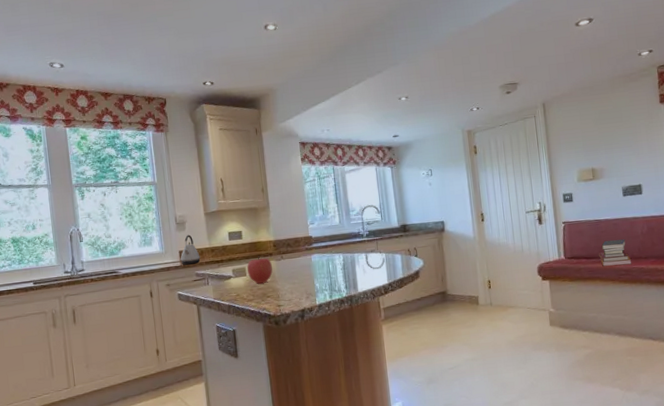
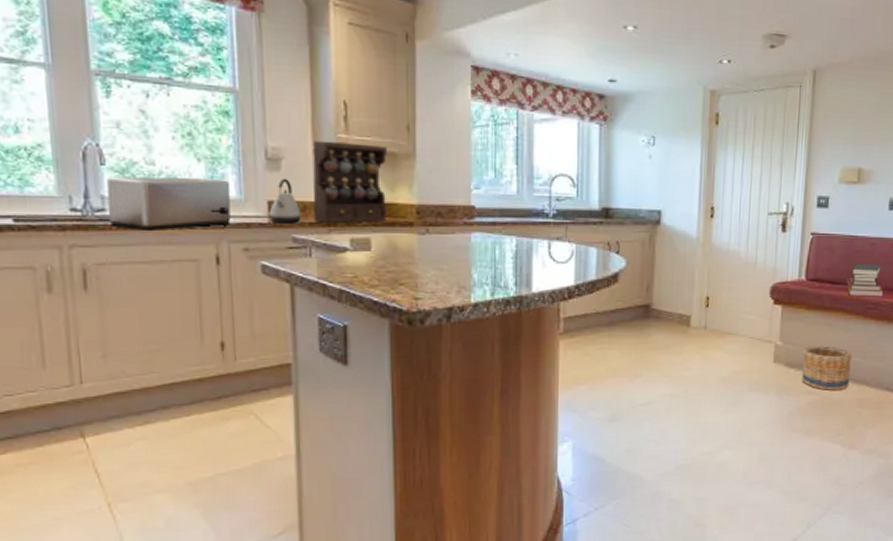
toaster: none [84,241,158,281] -> present [107,176,231,232]
spice rack: none [204,204,254,261] -> present [313,140,387,223]
fruit: present [247,256,273,284] -> none [374,224,413,264]
basket: none [572,308,617,344] -> present [802,346,853,390]

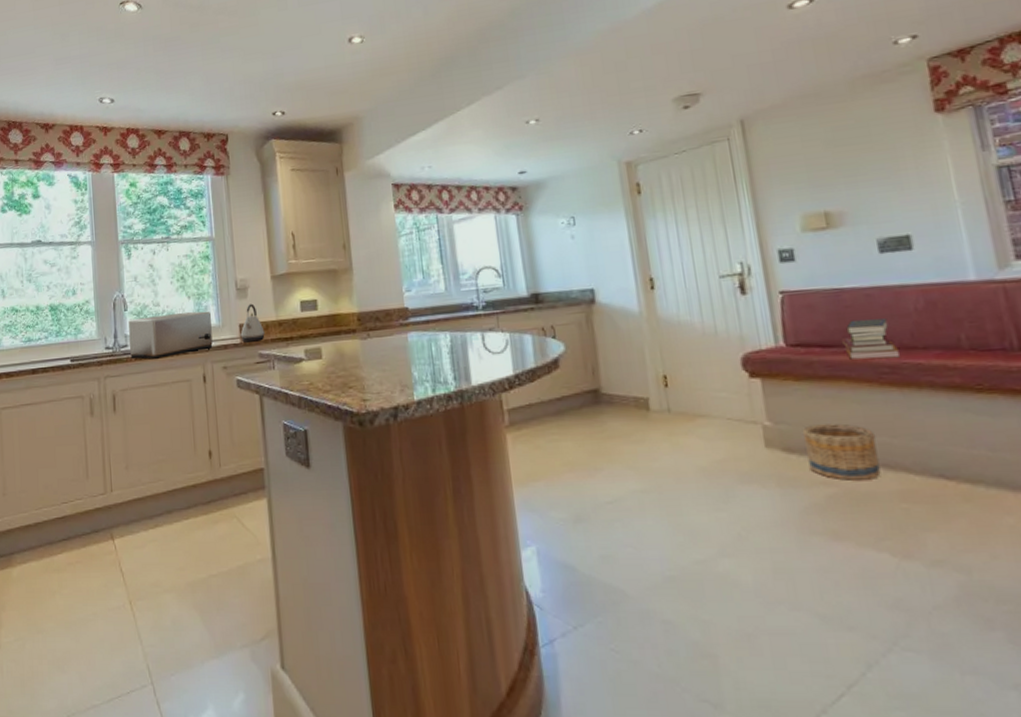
spice rack: present [313,140,387,223] -> none [270,265,333,338]

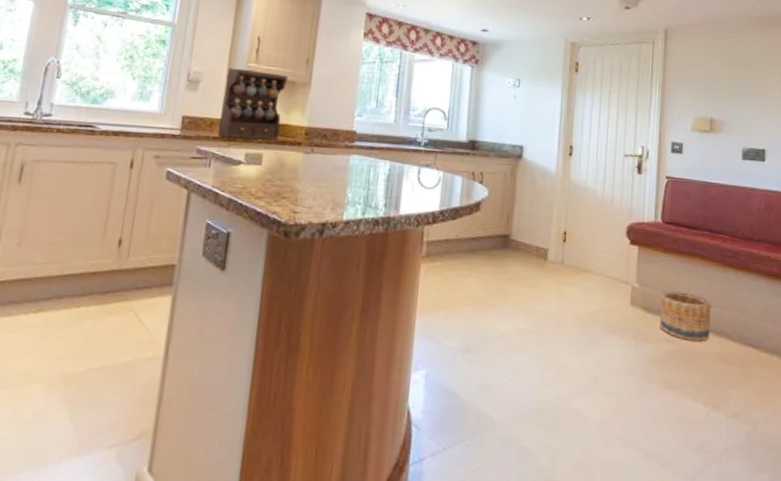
toaster: present [128,311,213,360] -> none [52,88,154,136]
kettle: present [240,303,265,343] -> none [181,97,208,138]
spice rack: none [270,265,333,338] -> present [217,67,288,141]
books: present [840,318,901,361] -> none [702,209,742,246]

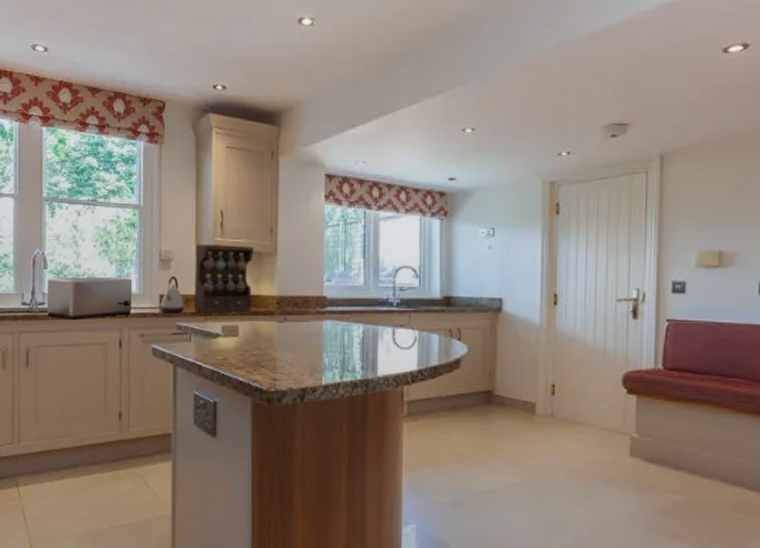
toaster: none [52,88,154,136] -> present [47,276,132,321]
kettle: none [181,97,208,138] -> present [160,276,184,315]
basket: present [660,291,712,342] -> none [663,440,725,491]

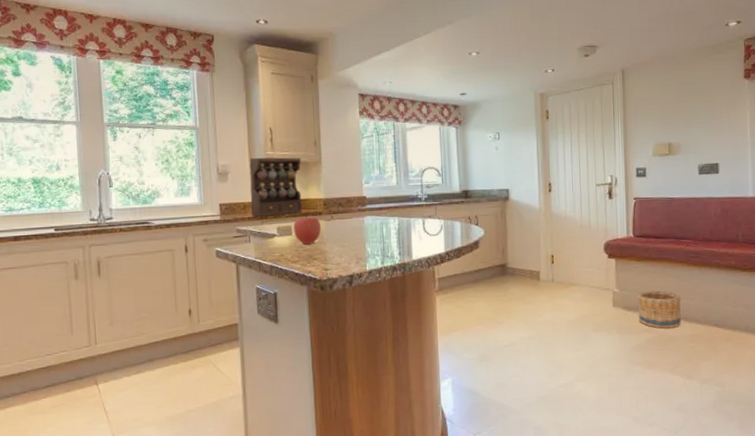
toaster: present [47,276,132,321] -> none [114,190,195,232]
kettle: present [160,276,184,315] -> none [220,186,243,220]
fruit: none [241,313,273,349] -> present [294,214,322,245]
basket: none [663,440,725,491] -> present [637,290,681,329]

